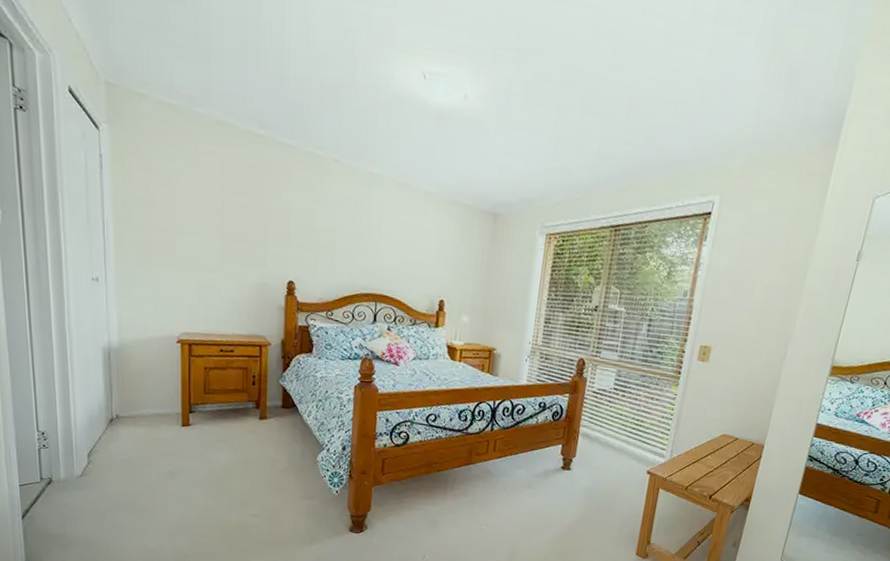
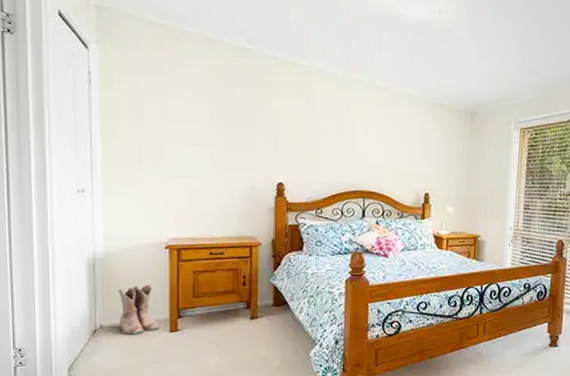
boots: none [133,378,173,426] -> present [119,284,160,335]

